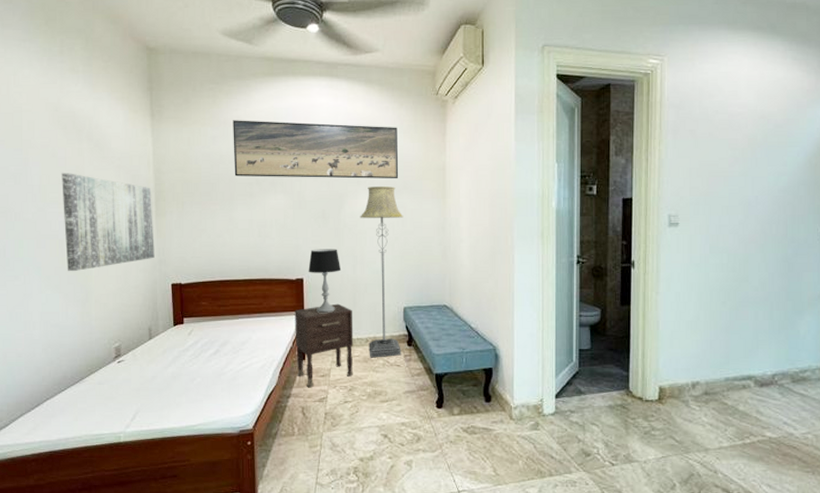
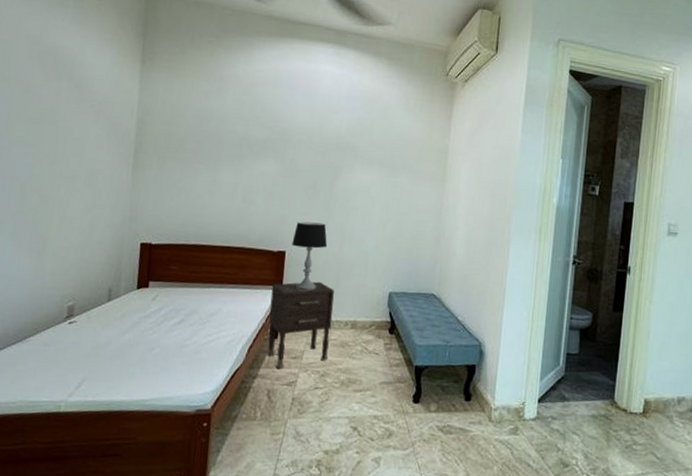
wall art: present [61,173,155,272] -> none [25,111,132,219]
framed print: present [233,120,399,179] -> none [224,77,403,158]
floor lamp: present [360,186,404,358] -> none [347,162,400,344]

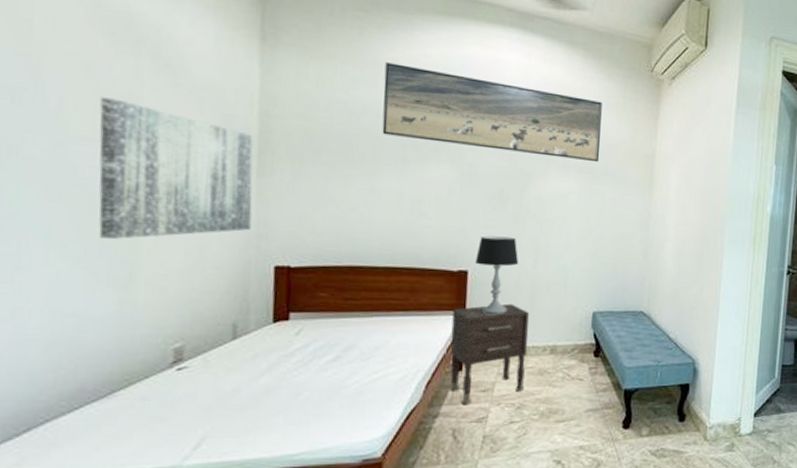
wall art: none [25,111,132,219] -> present [98,97,254,240]
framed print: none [224,77,403,158] -> present [382,62,602,163]

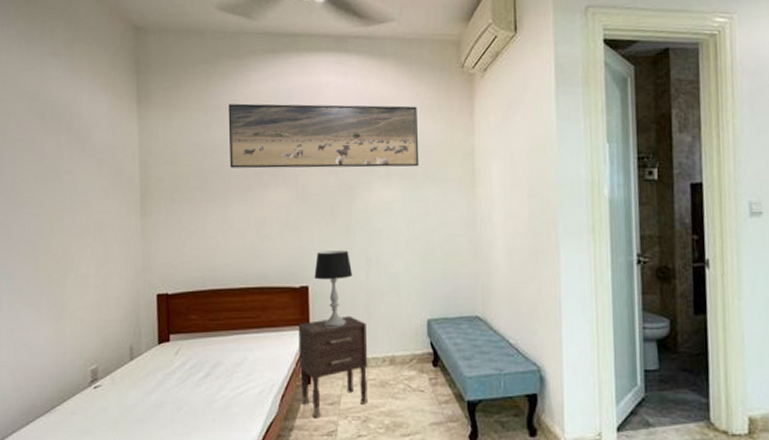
wall art: present [98,97,254,240] -> none [37,169,139,282]

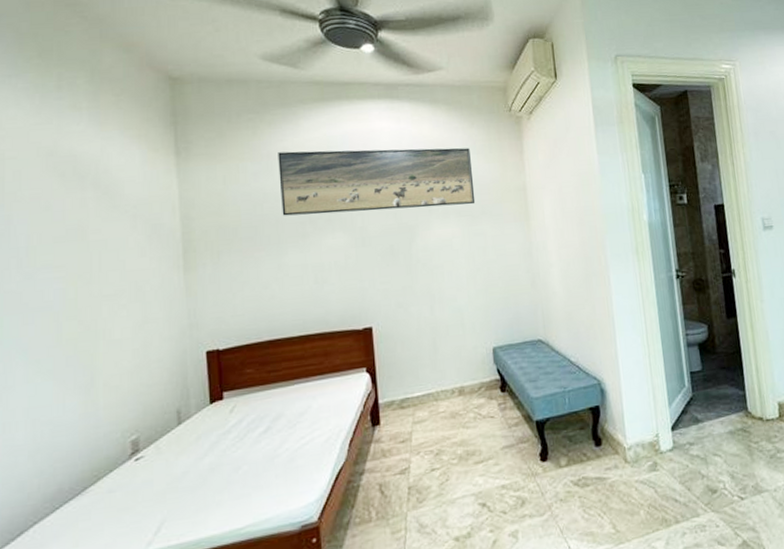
nightstand: present [298,315,369,419] -> none [364,352,440,459]
table lamp: present [314,250,353,327] -> none [377,288,417,366]

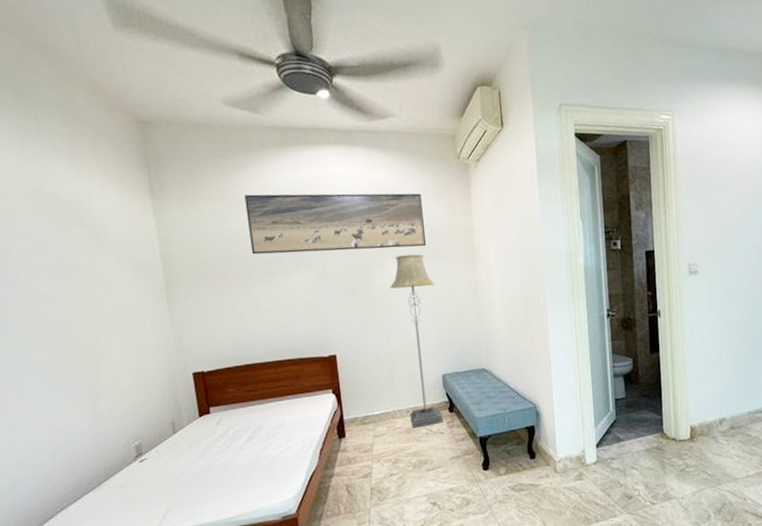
floor lamp: none [434,212,495,412] -> present [390,254,444,428]

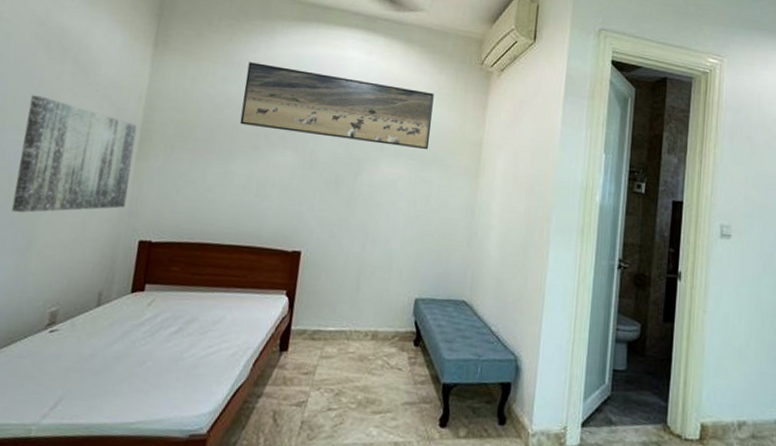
wall art: none [52,262,171,371] -> present [11,95,138,213]
floor lamp: present [390,254,444,428] -> none [366,154,429,357]

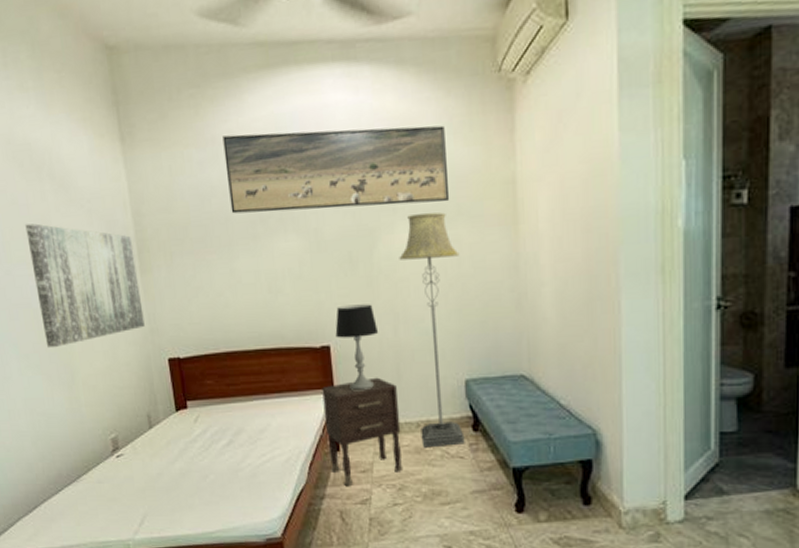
nightstand: none [275,285,354,388] -> present [322,377,403,487]
table lamp: none [308,218,348,296] -> present [335,304,379,390]
floor lamp: none [366,154,429,357] -> present [399,212,465,448]

